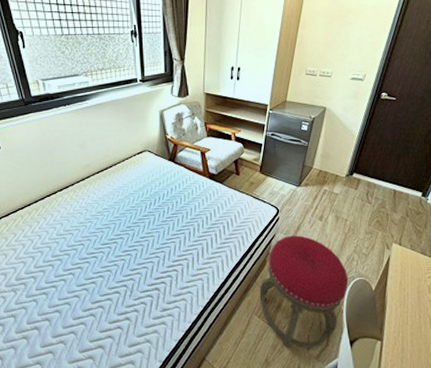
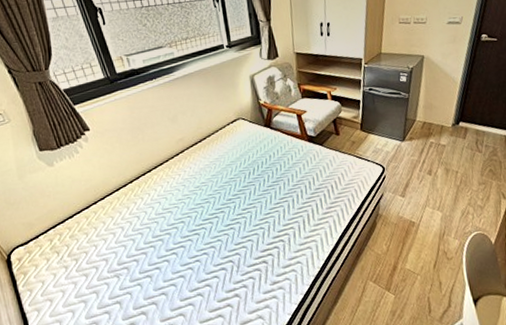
stool: present [259,235,349,349] -> none [372,192,466,312]

